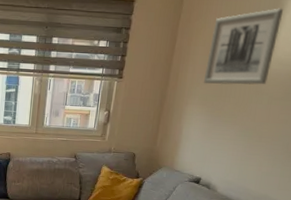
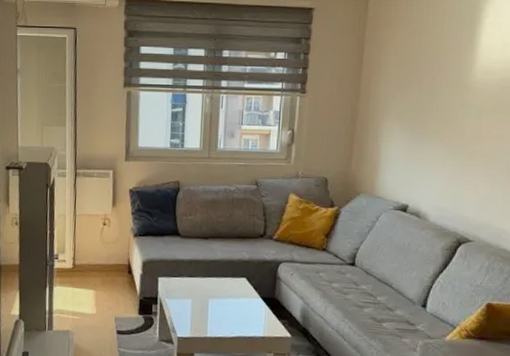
wall art: present [203,8,284,85] -> none [399,12,483,97]

